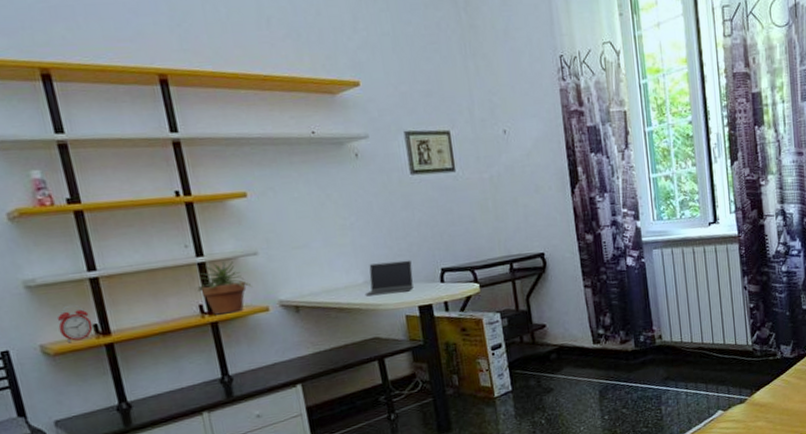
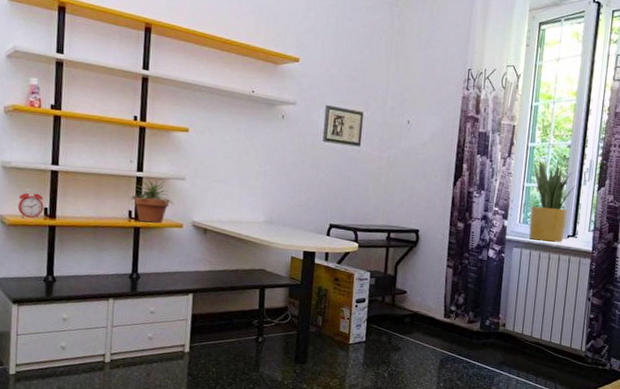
laptop computer: present [365,260,414,297] -> none [262,207,307,237]
planter: none [654,139,708,236] -> present [528,158,577,243]

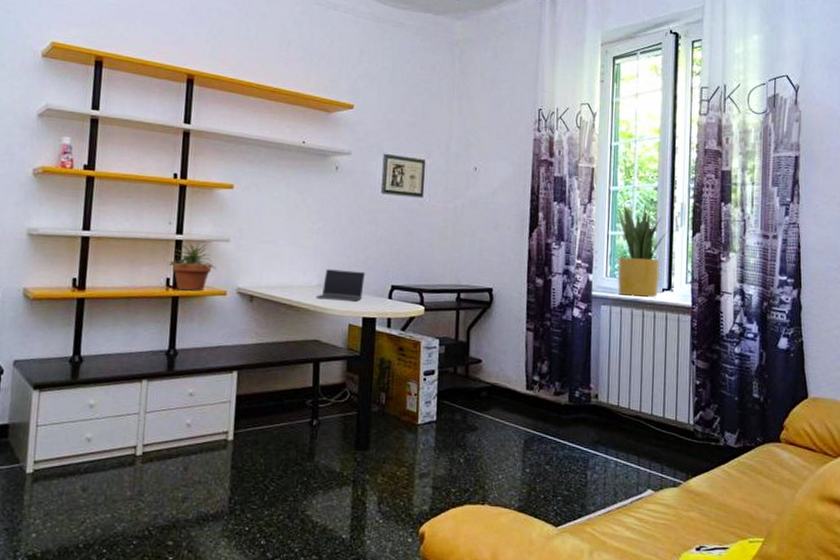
alarm clock: present [17,188,44,219] -> none [43,257,73,291]
laptop computer: none [262,207,307,237] -> present [315,269,365,302]

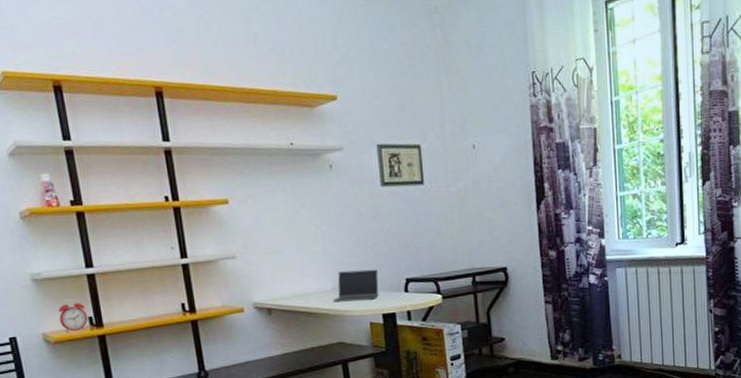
alarm clock: none [43,257,73,291] -> present [57,298,88,333]
potted plant: present [168,242,217,291] -> none [179,263,230,314]
planter: present [616,202,669,298] -> none [623,157,678,256]

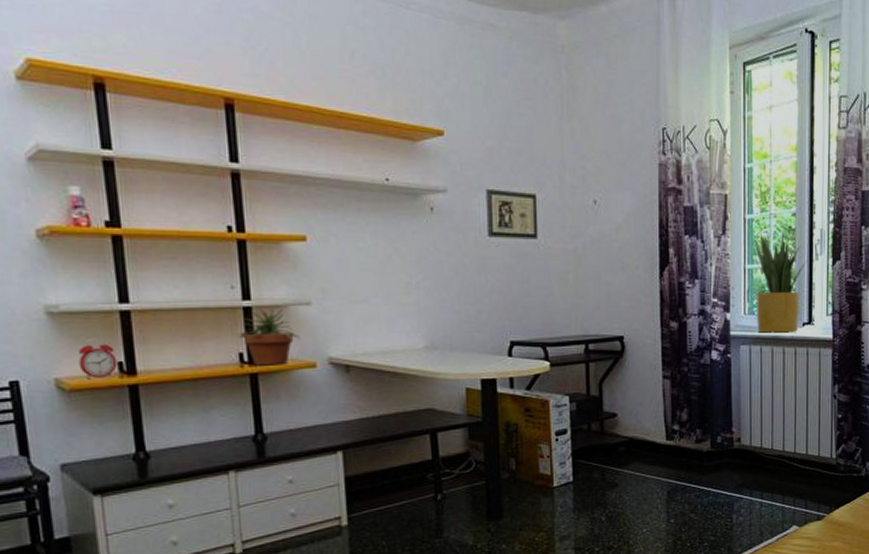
potted plant: none [179,263,230,314] -> present [238,307,301,366]
laptop computer: present [332,269,379,303] -> none [423,328,479,363]
planter: none [623,157,678,256] -> present [753,231,808,334]

